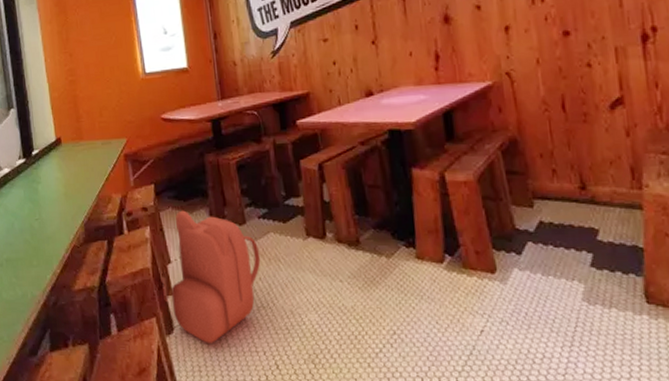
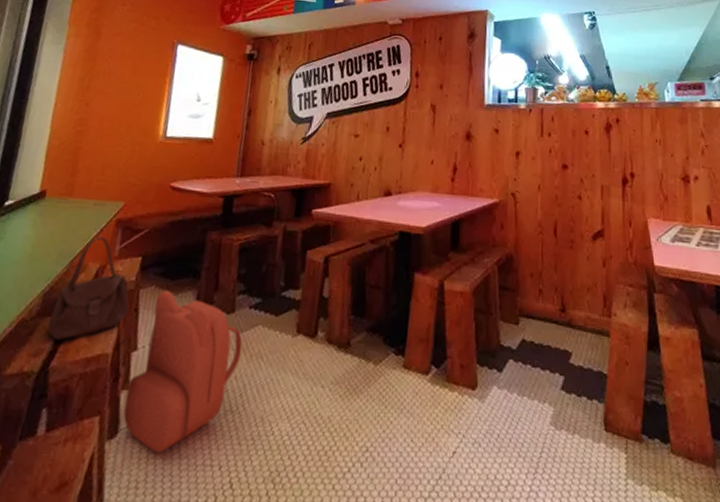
handbag: none [94,170,155,261] -> present [47,236,130,341]

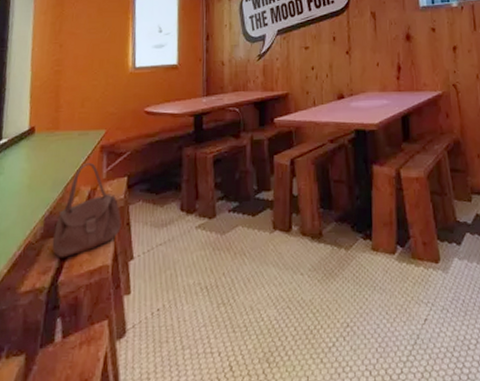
backpack: present [123,290,242,453] -> none [128,203,226,346]

